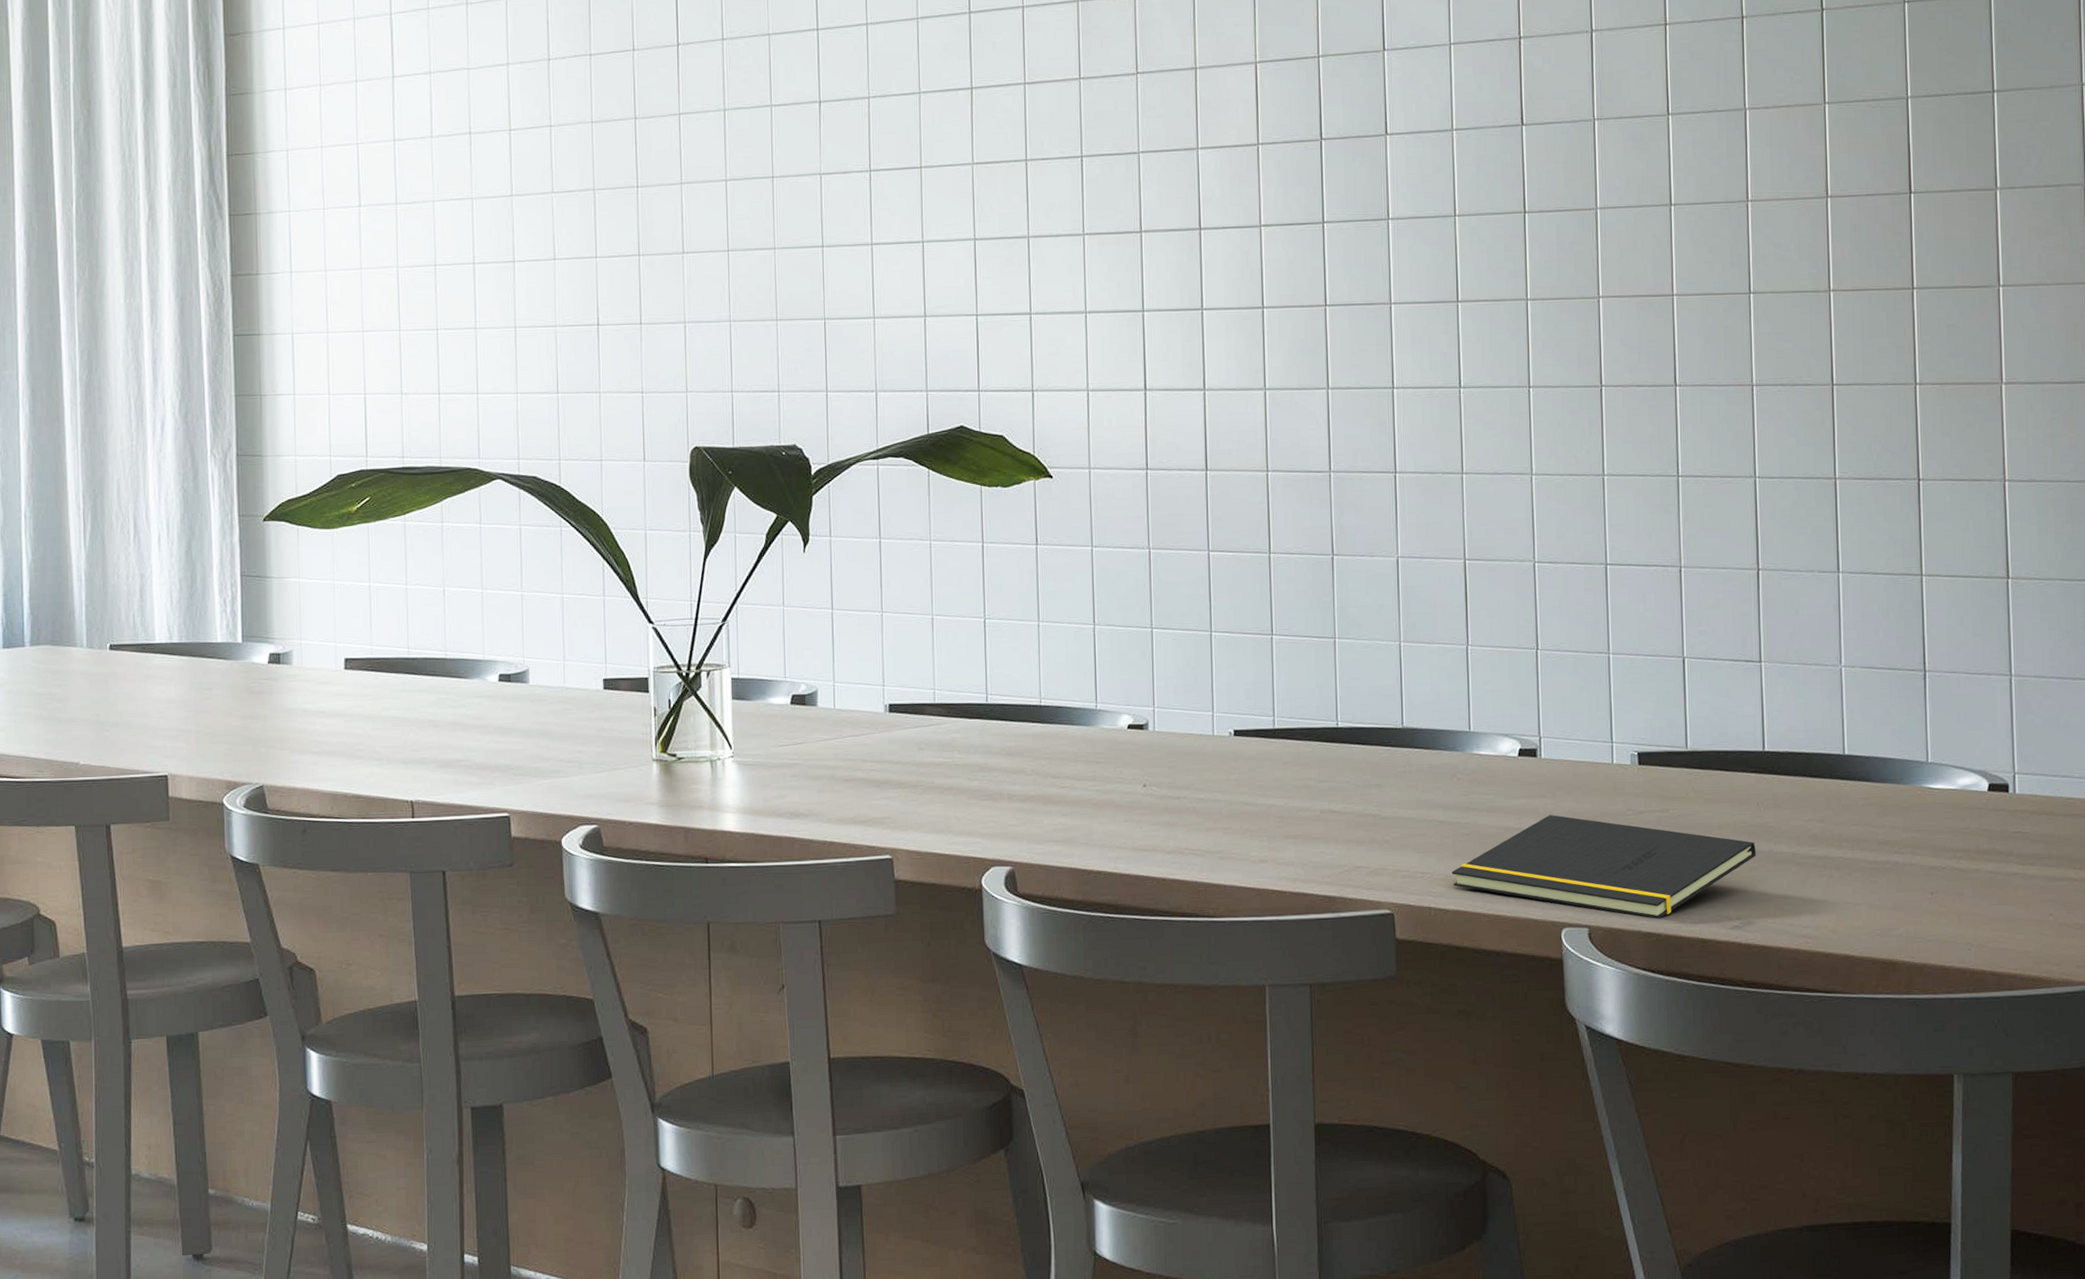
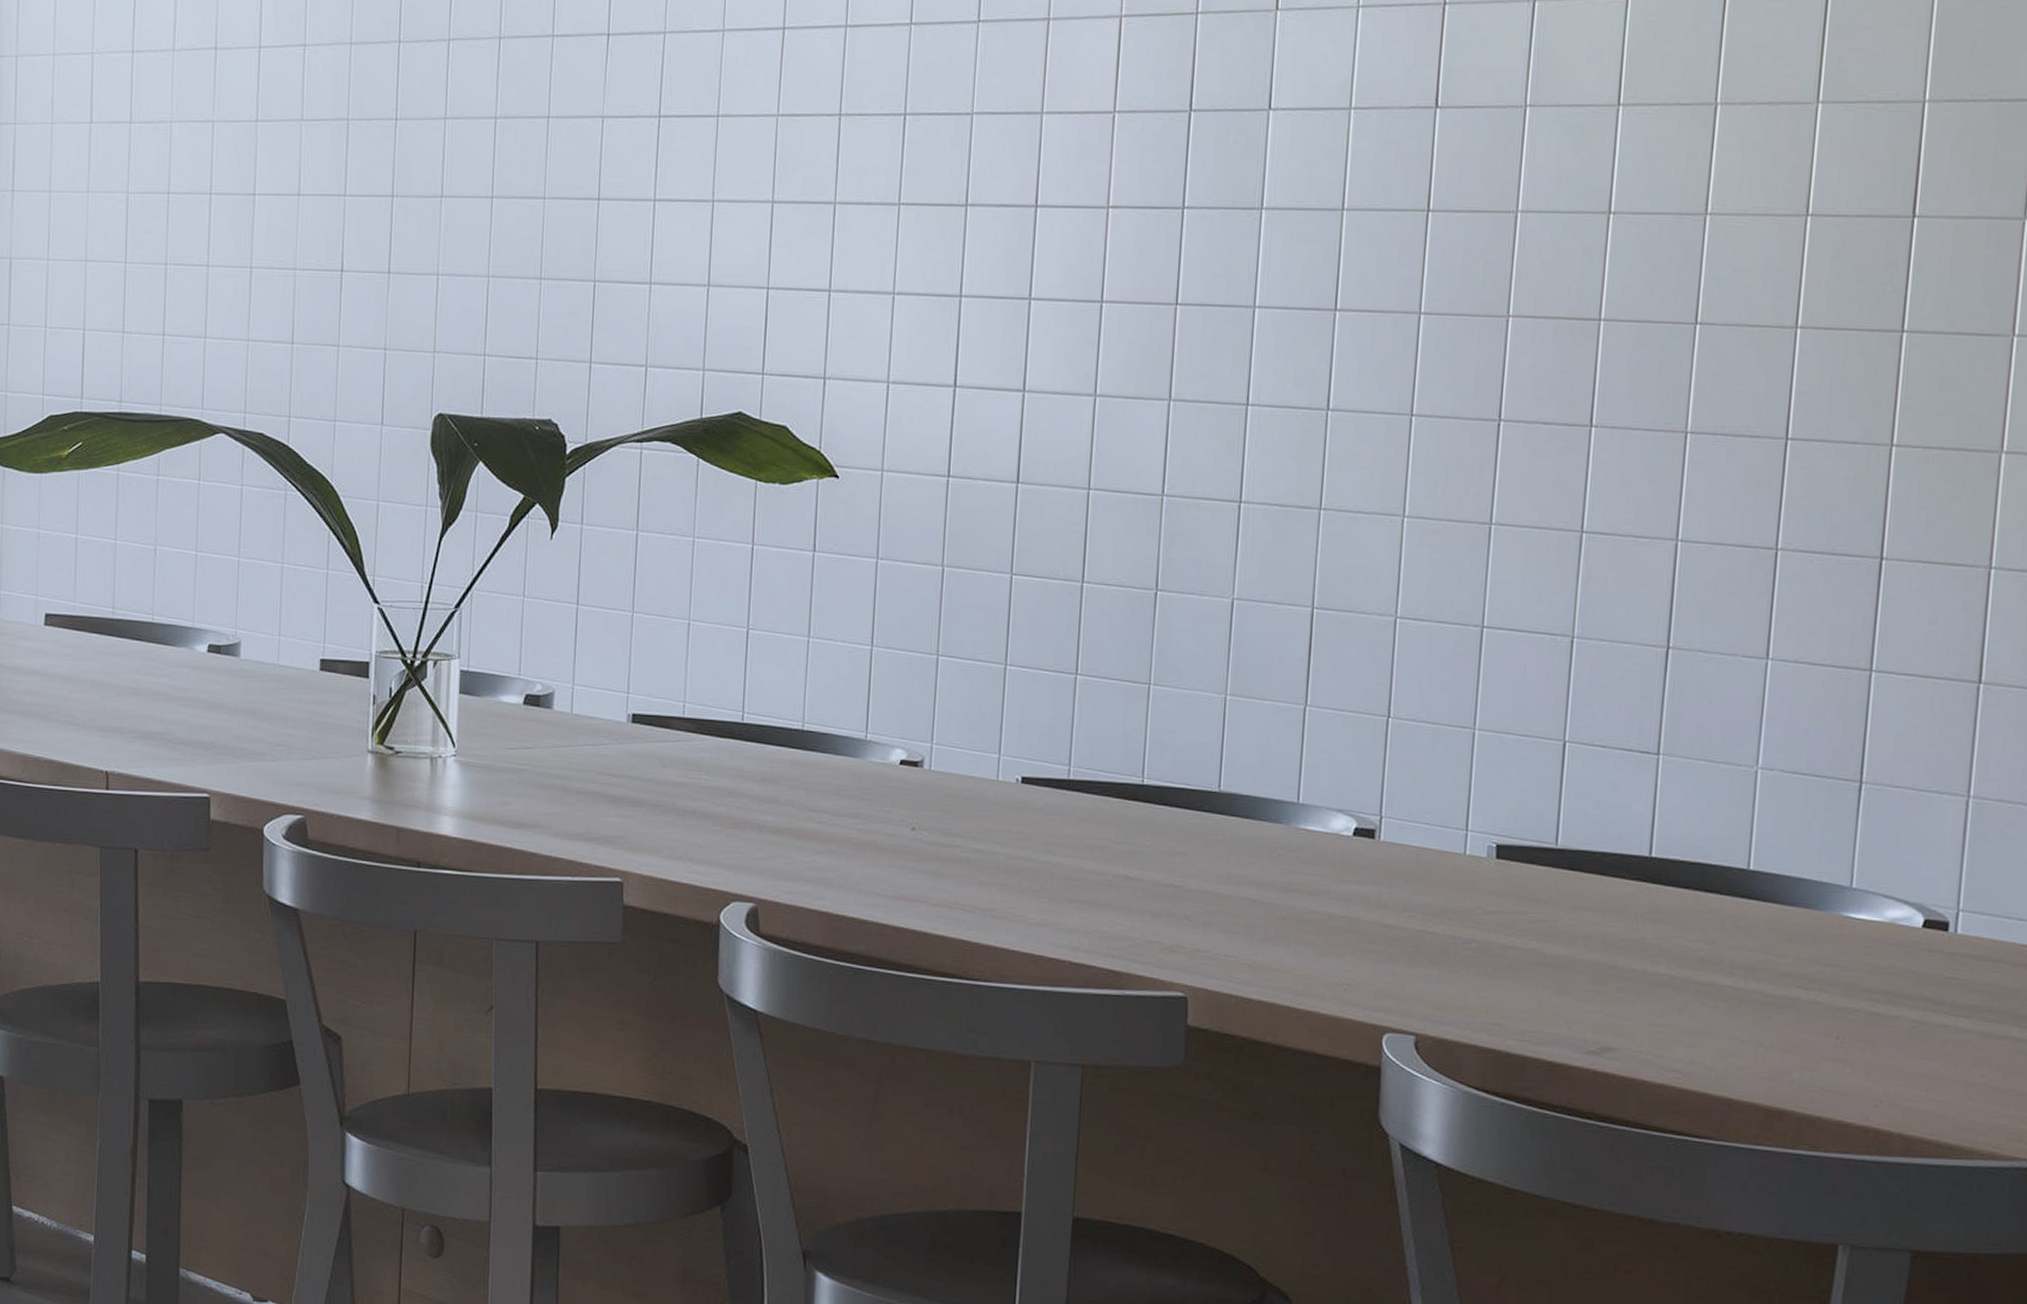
notepad: present [1451,815,1756,919] -> none [1259,905,1628,1034]

